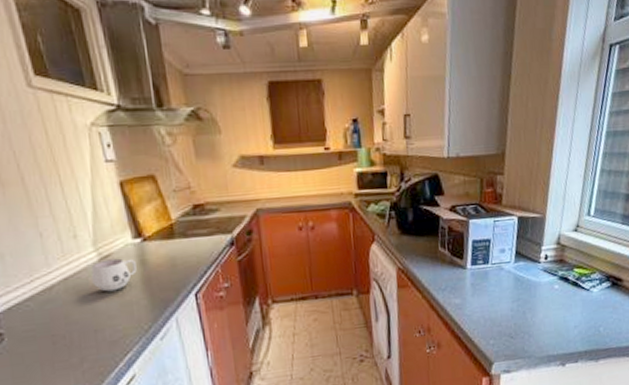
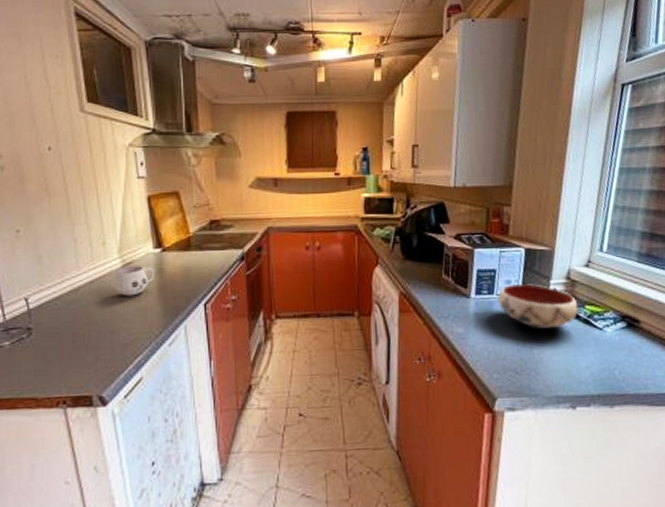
bowl: none [493,251,568,295] -> present [498,283,579,329]

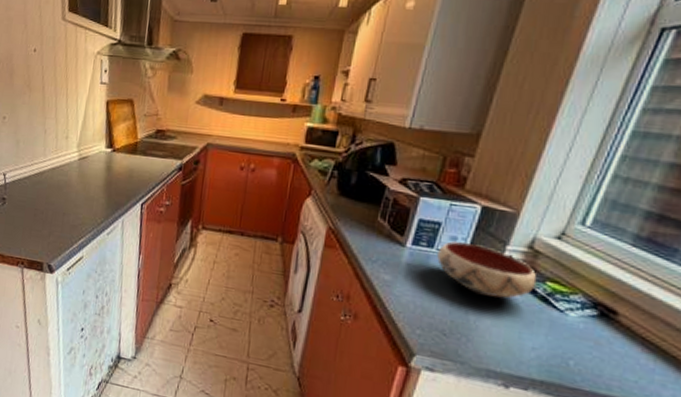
mug: present [114,266,154,296] -> none [70,160,104,187]

